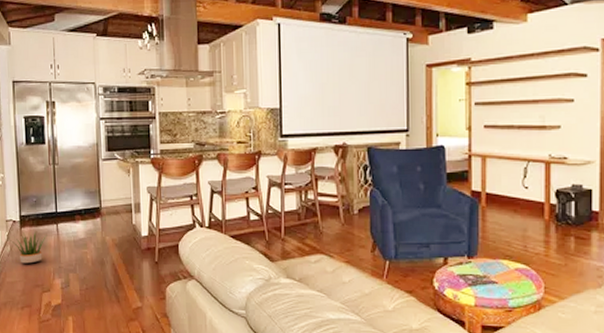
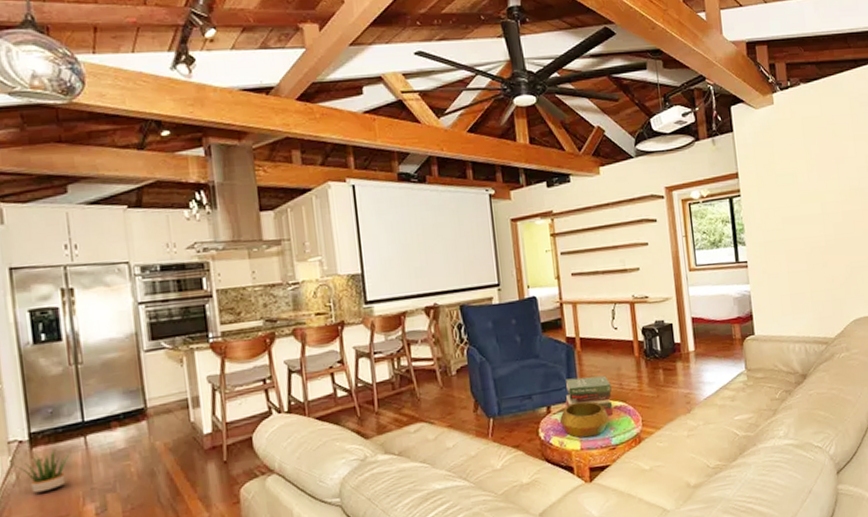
decorative bowl: none [456,258,508,295] -> present [560,401,609,438]
books: none [464,233,514,278] -> present [565,375,613,417]

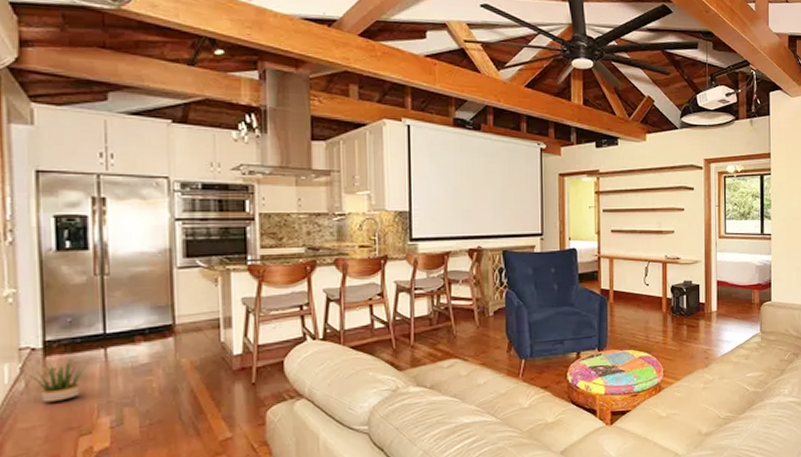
decorative bowl: present [560,401,609,438] -> none [588,350,634,384]
books: present [565,375,613,417] -> none [595,327,638,366]

